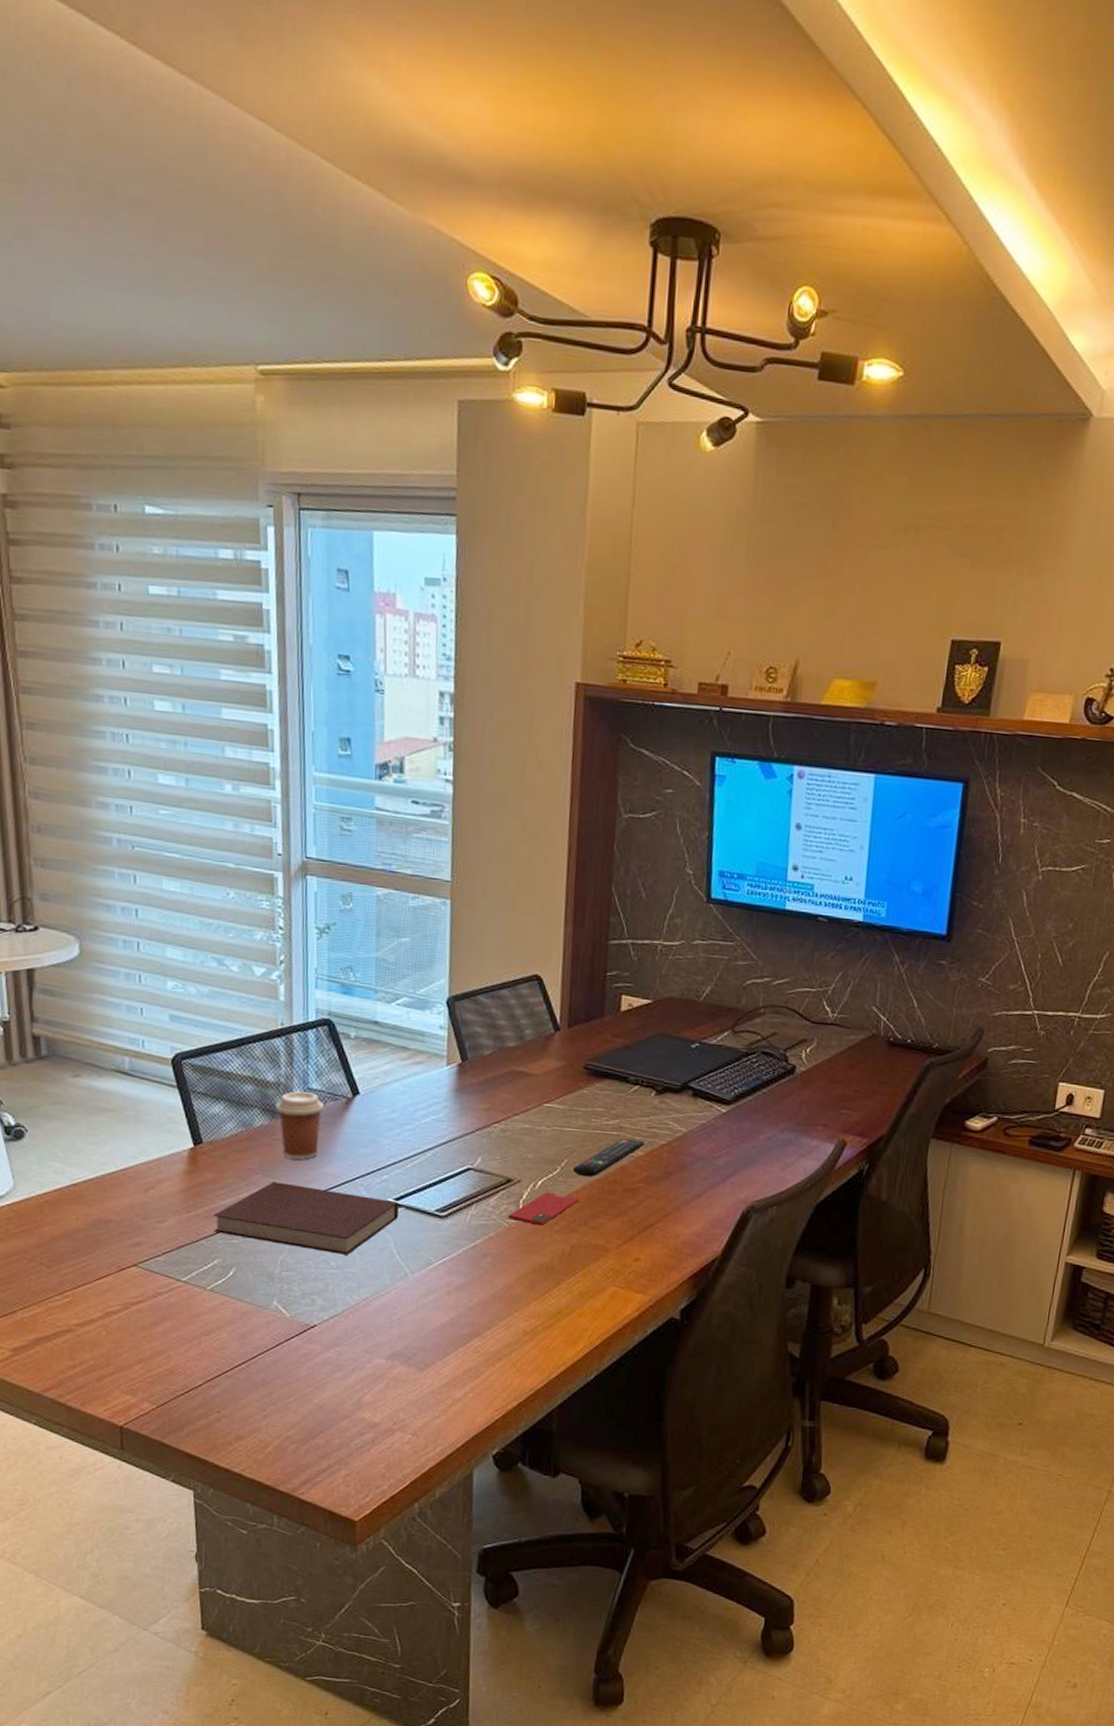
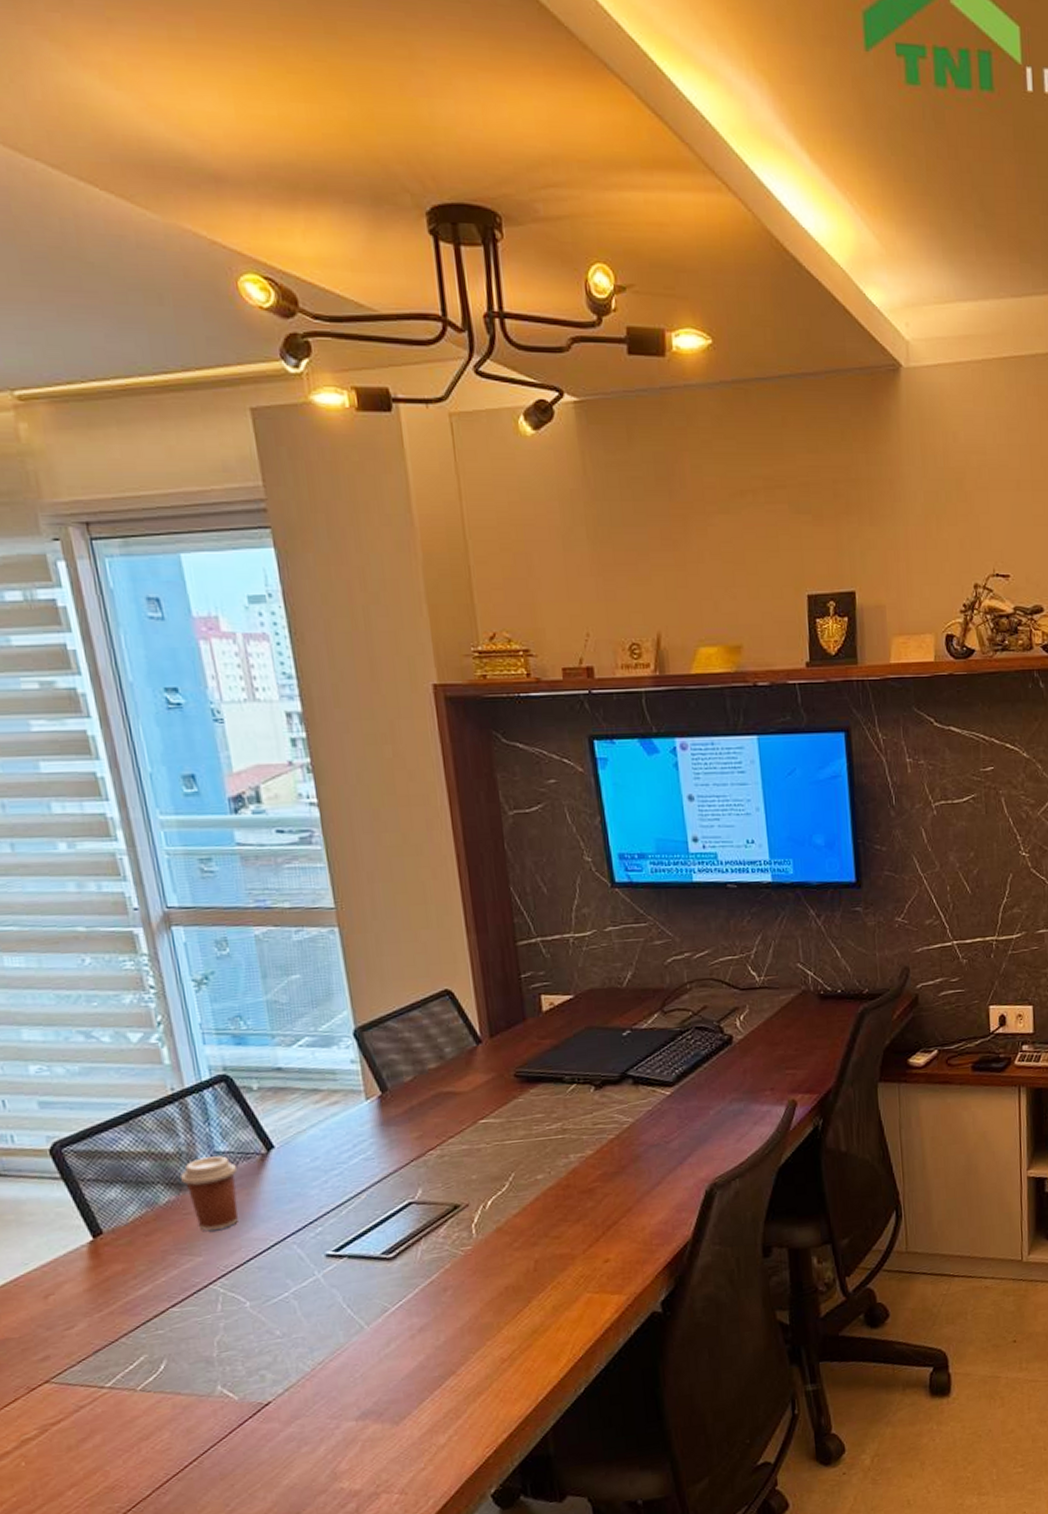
notebook: present [213,1182,399,1255] -> none [129,1253,342,1327]
smartphone: present [508,1192,580,1226] -> none [462,1210,535,1247]
remote control: present [572,1139,645,1178] -> none [521,1139,593,1188]

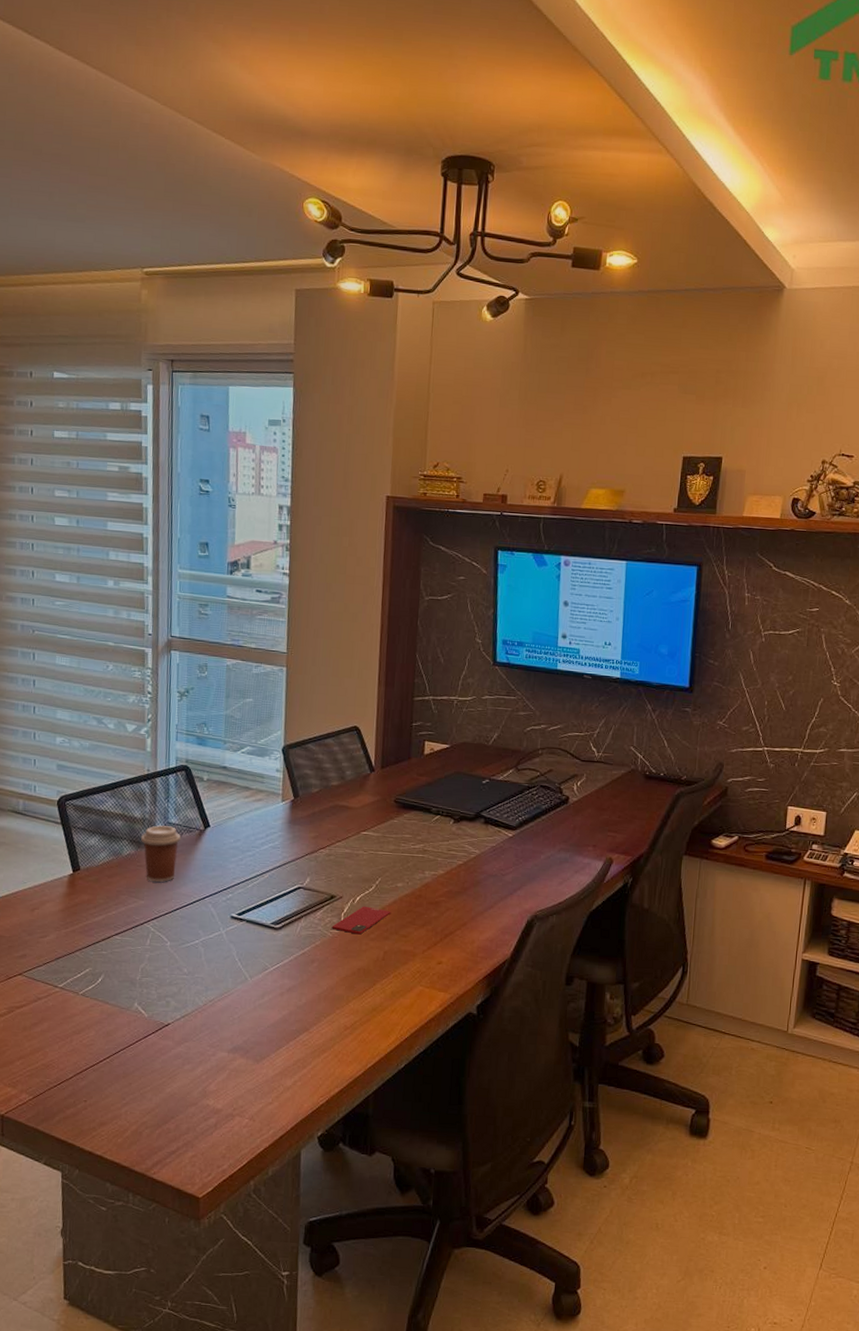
smartphone: none [462,1210,535,1247] -> present [332,906,391,935]

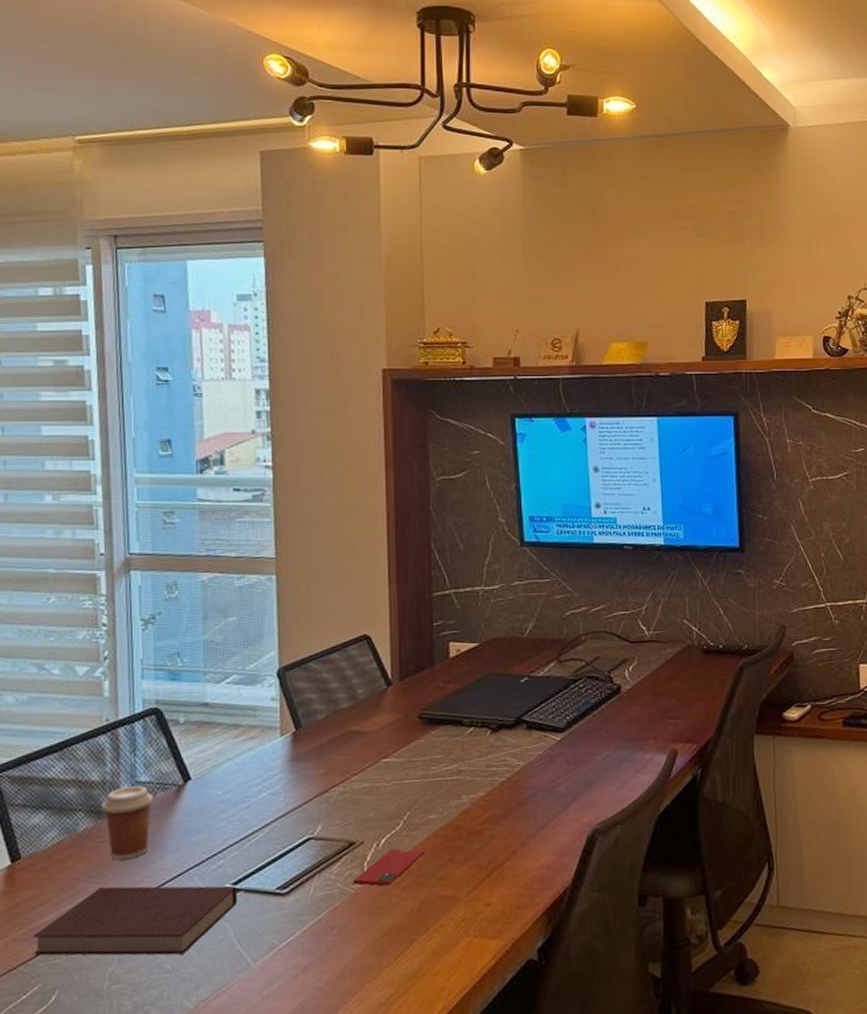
notebook: none [86,901,241,963] -> present [32,886,237,956]

